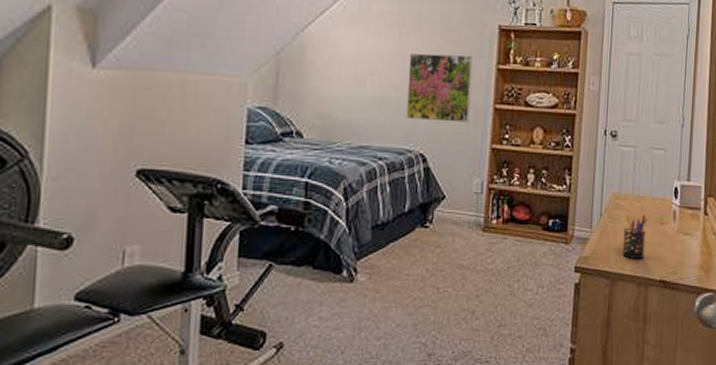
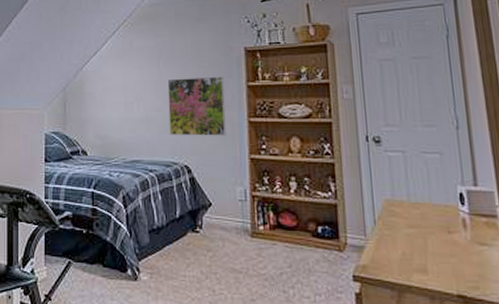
pen holder: present [622,214,648,260] -> none [402,222,434,271]

